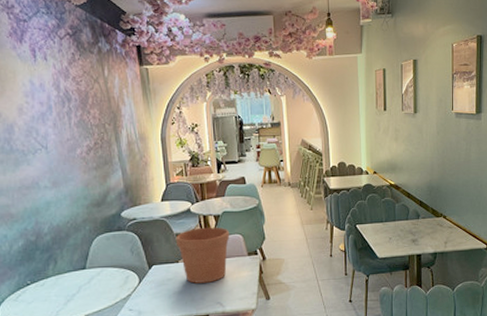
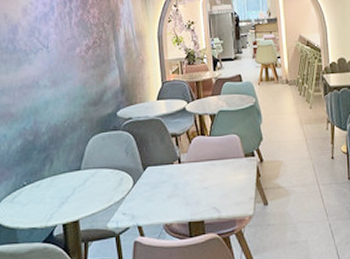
flower pot: present [175,227,230,284] -> none [170,126,226,187]

